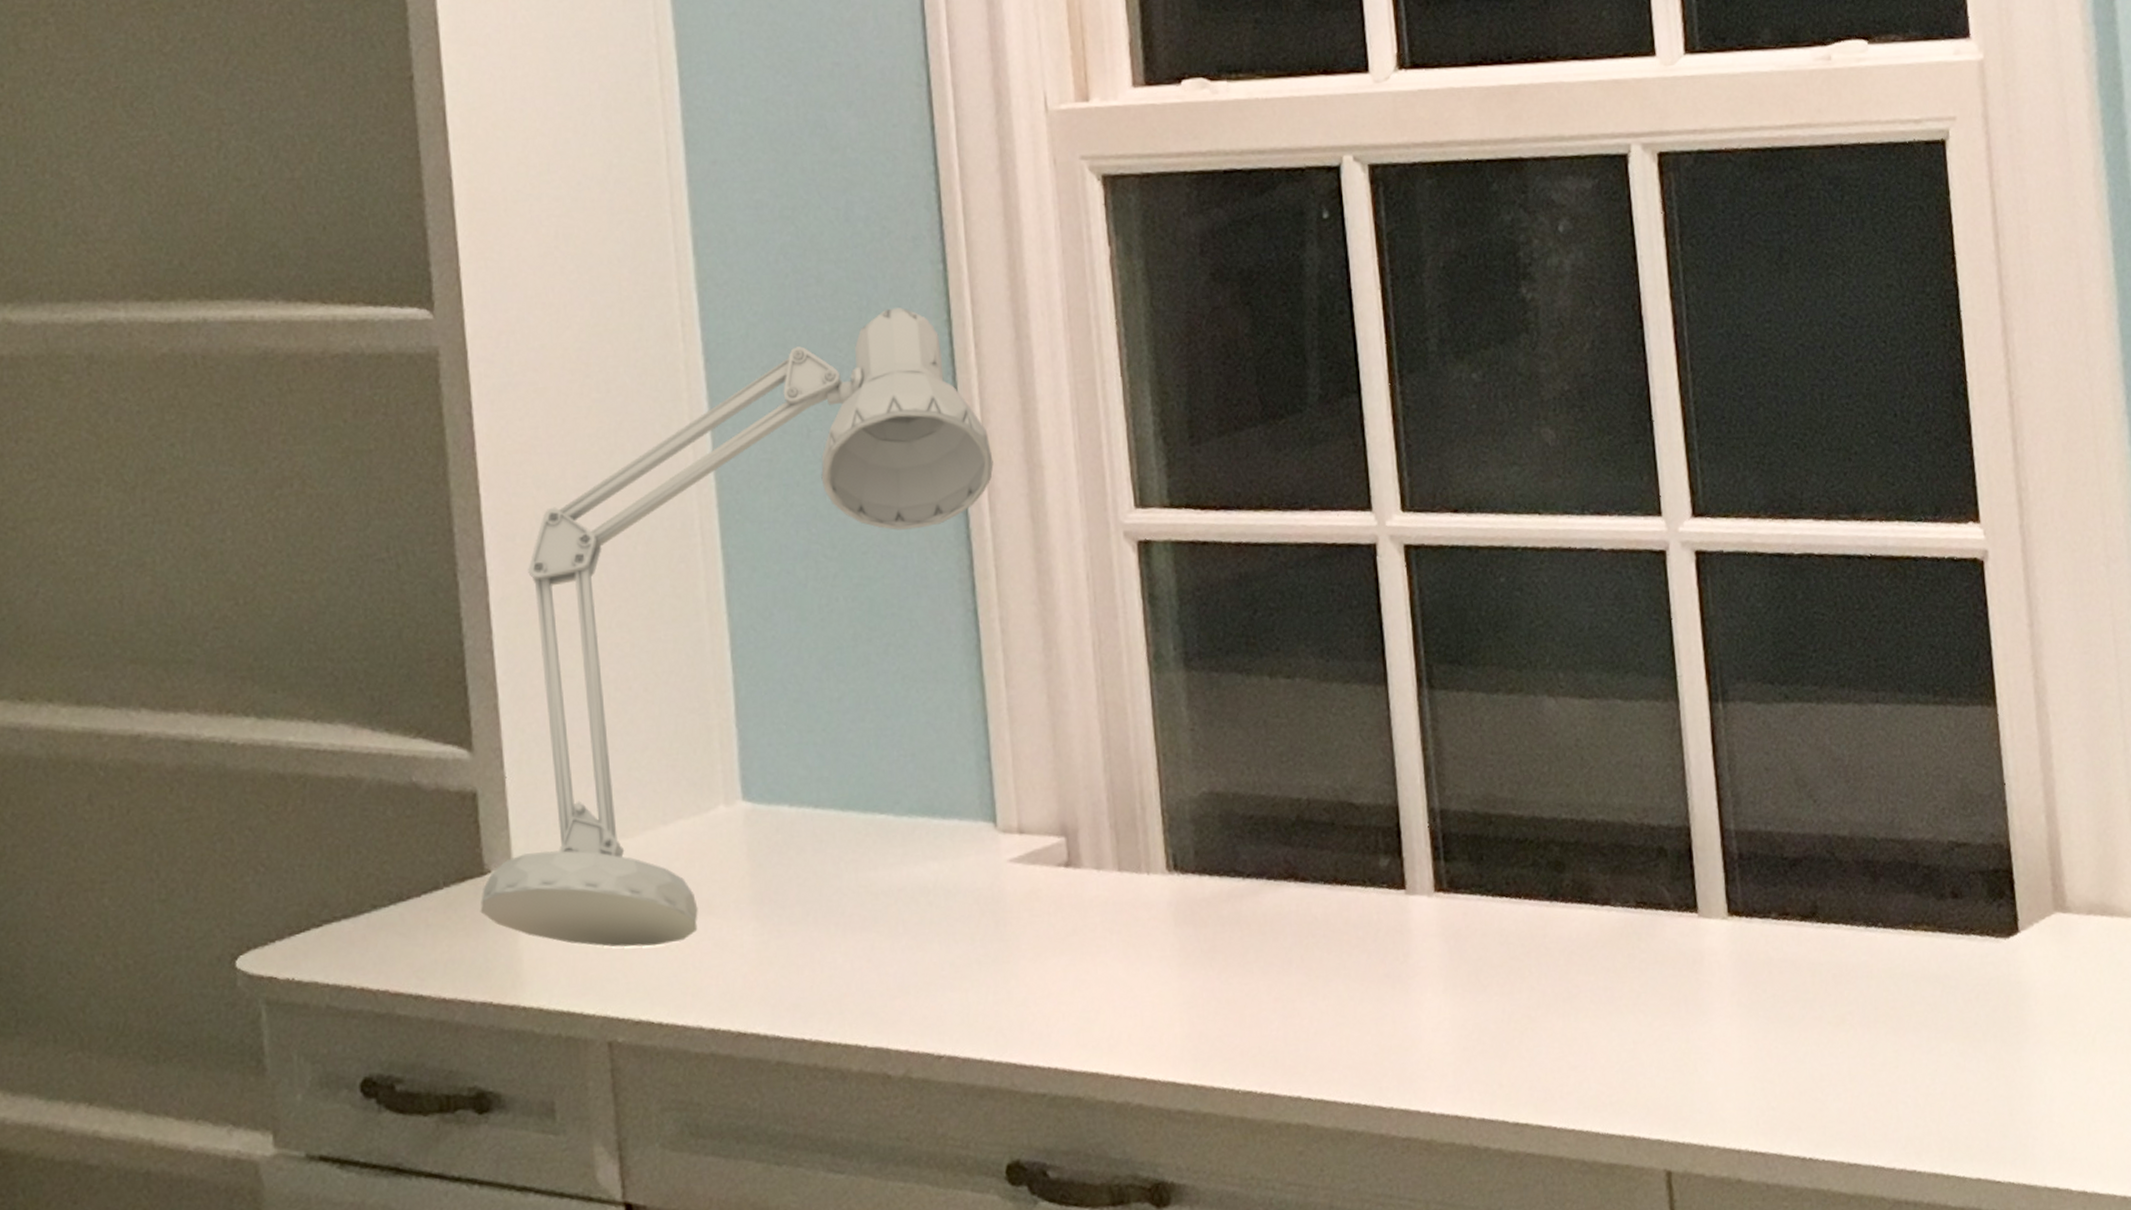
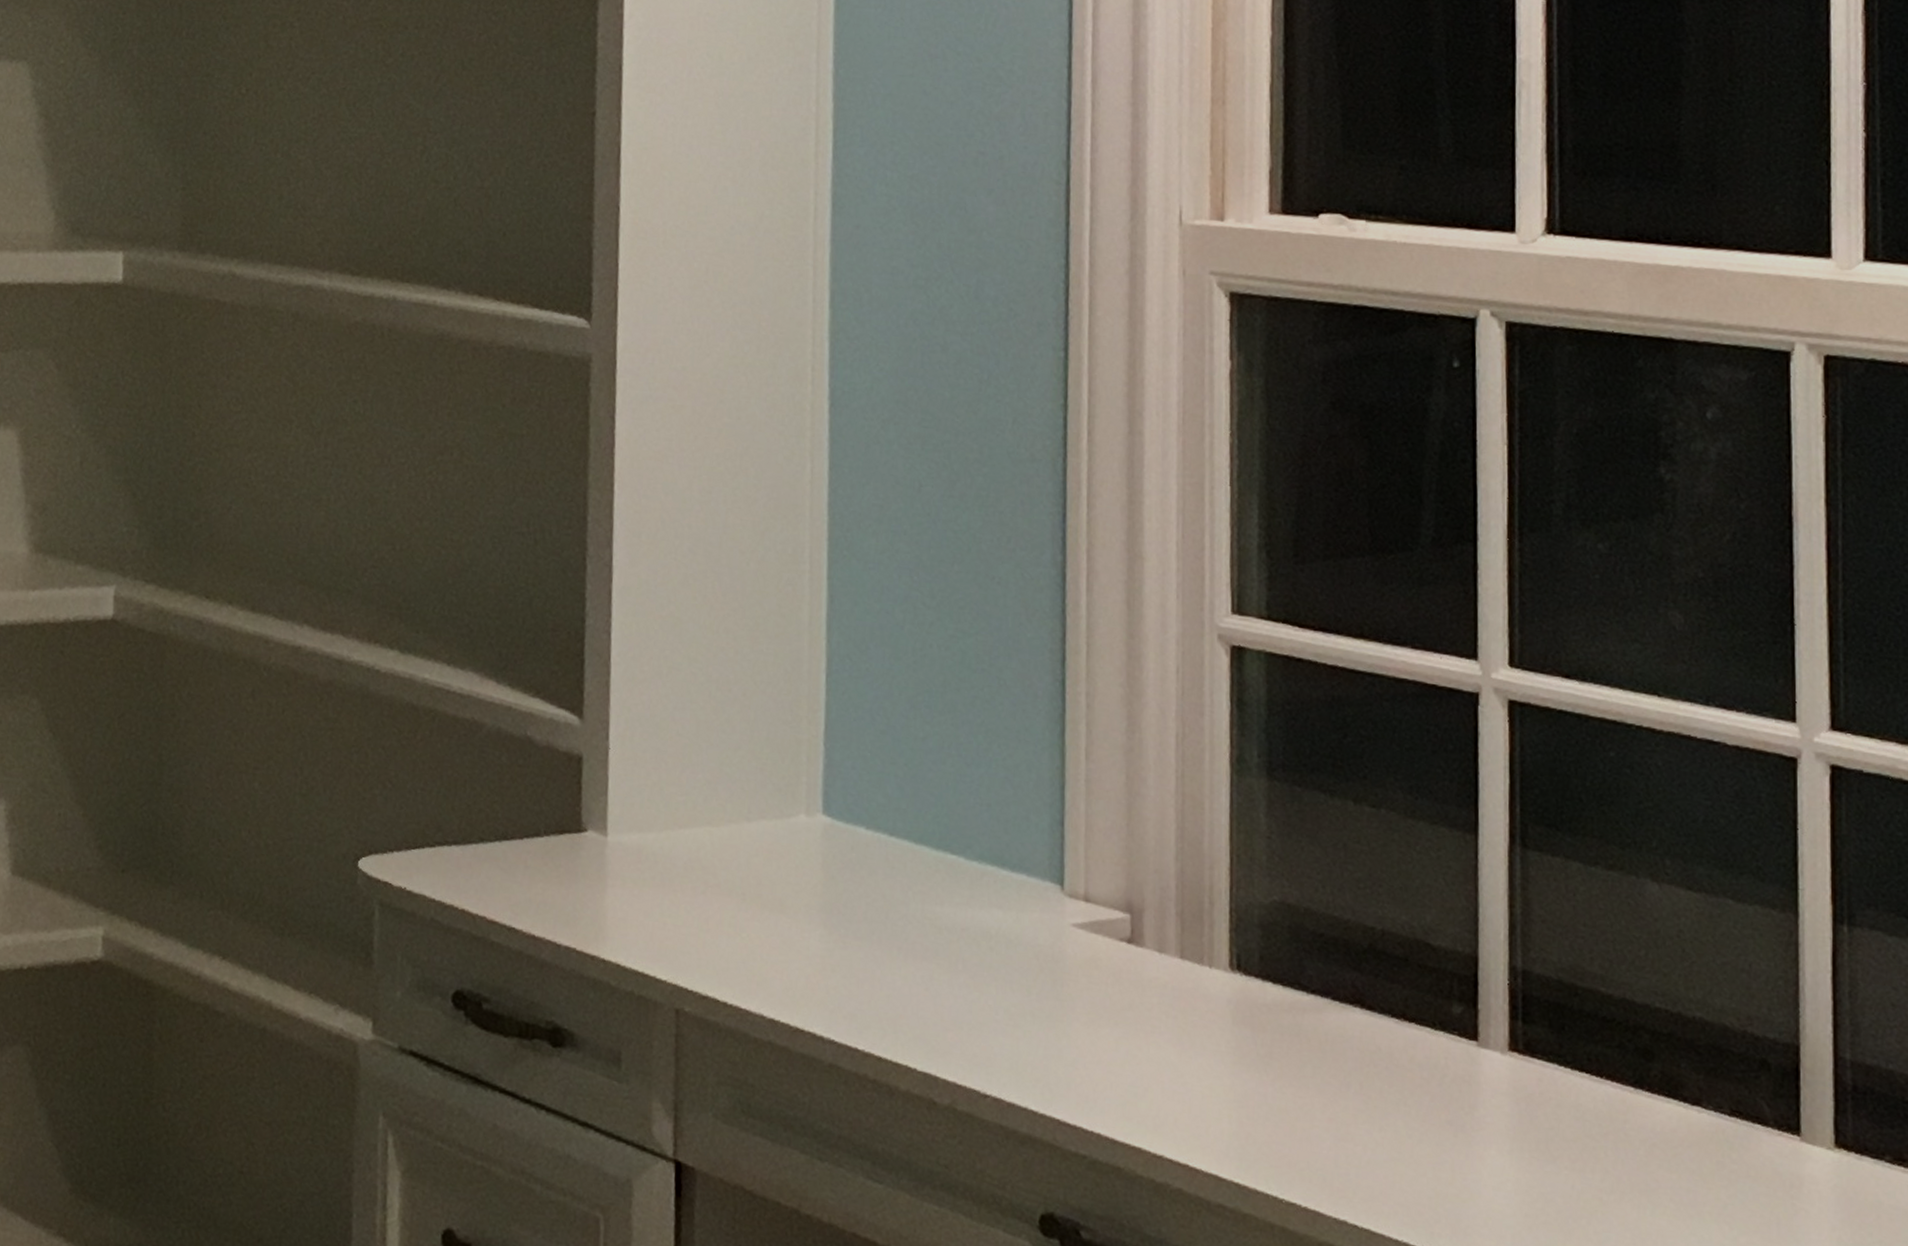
desk lamp: present [480,307,994,947] -> none [574,385,1095,932]

